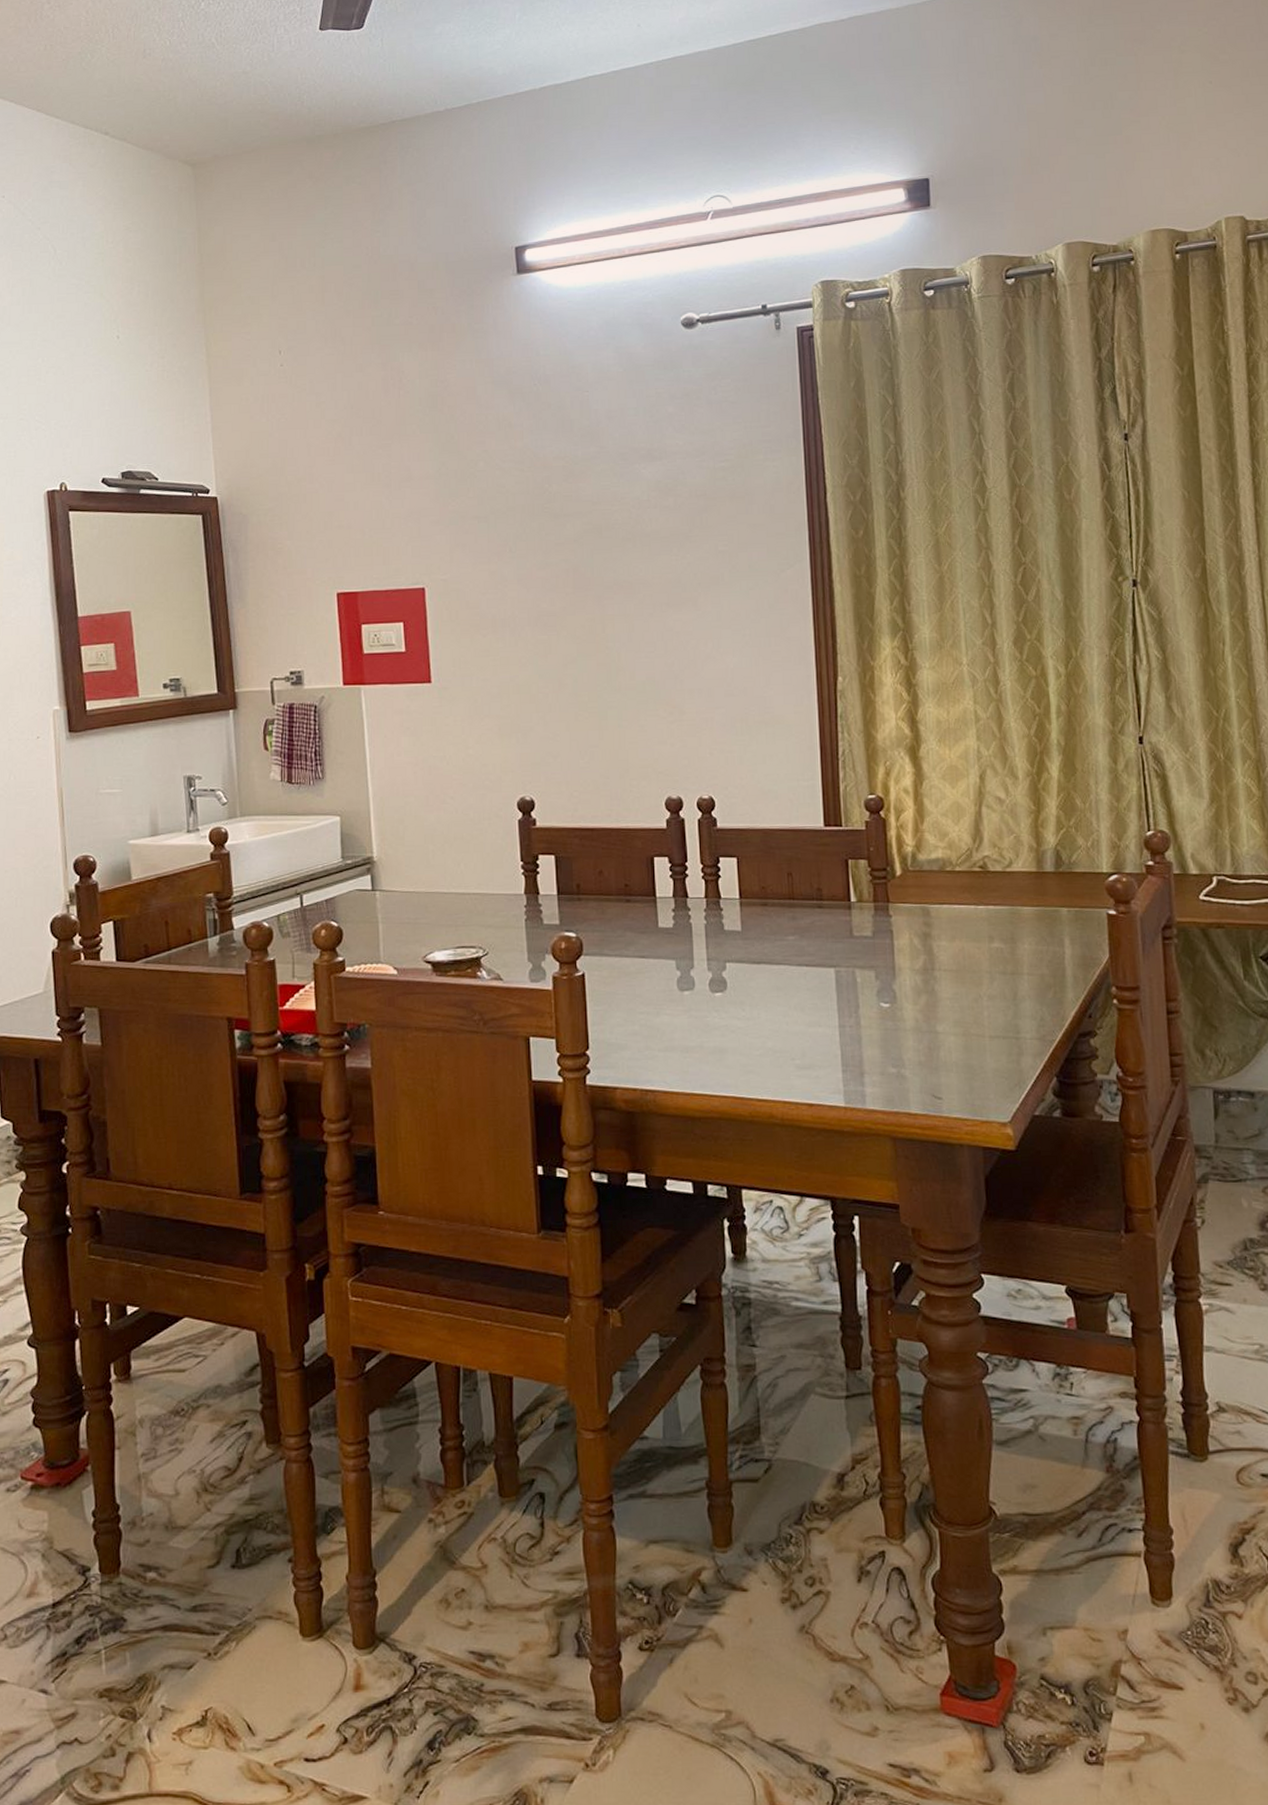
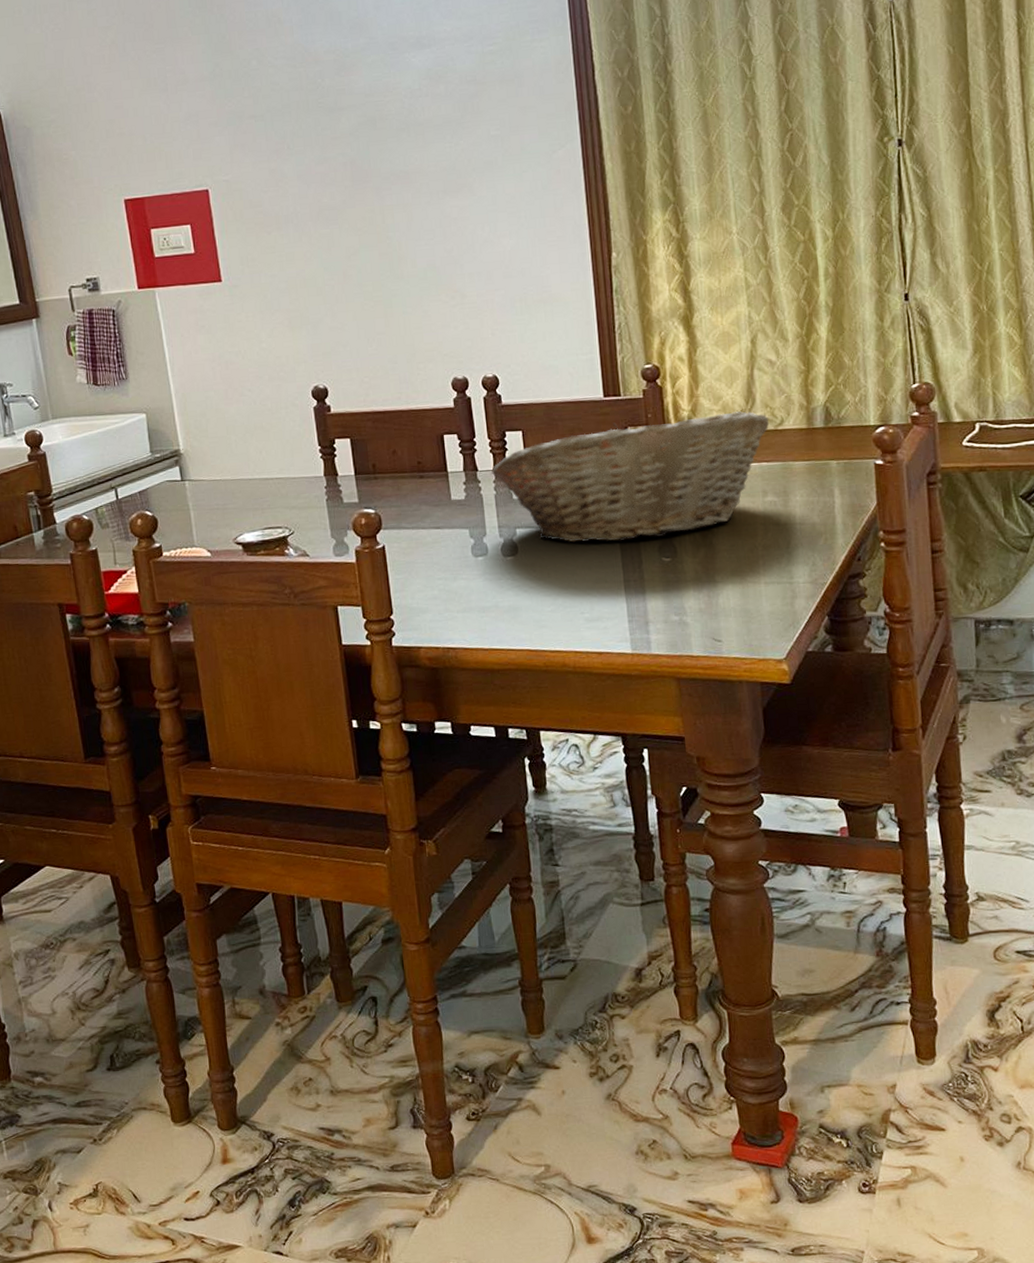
fruit basket: none [703,850,997,982] -> present [491,411,770,543]

